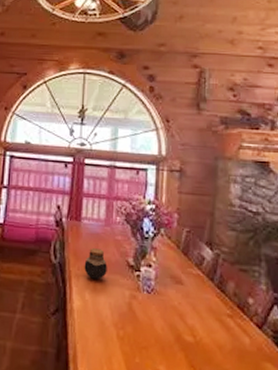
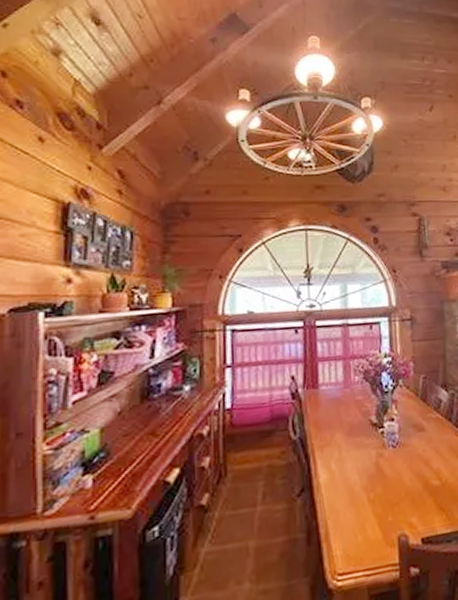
jar: present [84,248,107,280] -> none [326,413,351,447]

